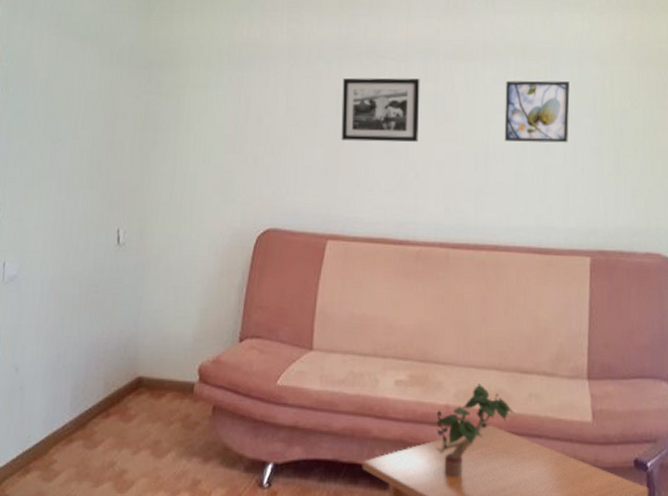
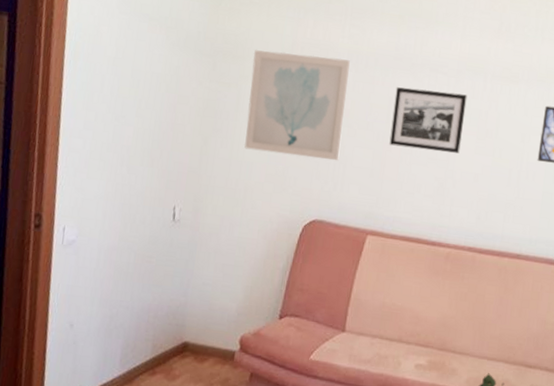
wall art: none [187,55,291,164] -> present [244,49,350,161]

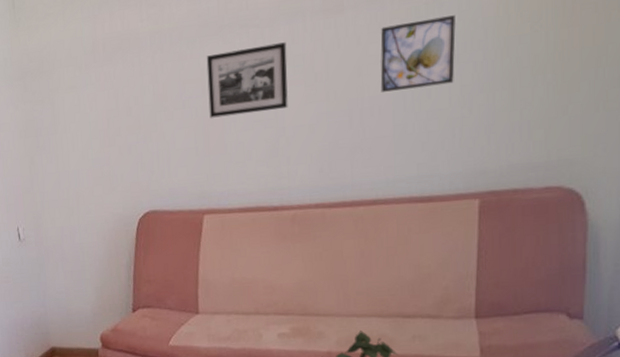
wall art: present [244,49,350,161] -> none [58,43,161,159]

